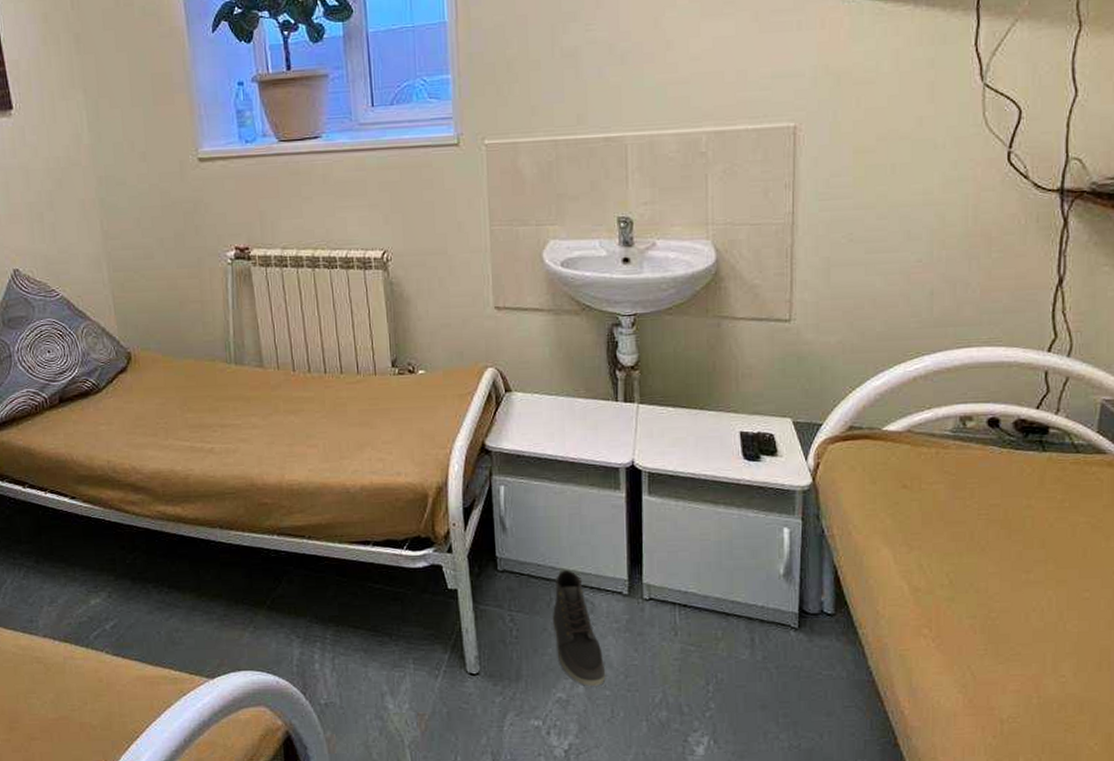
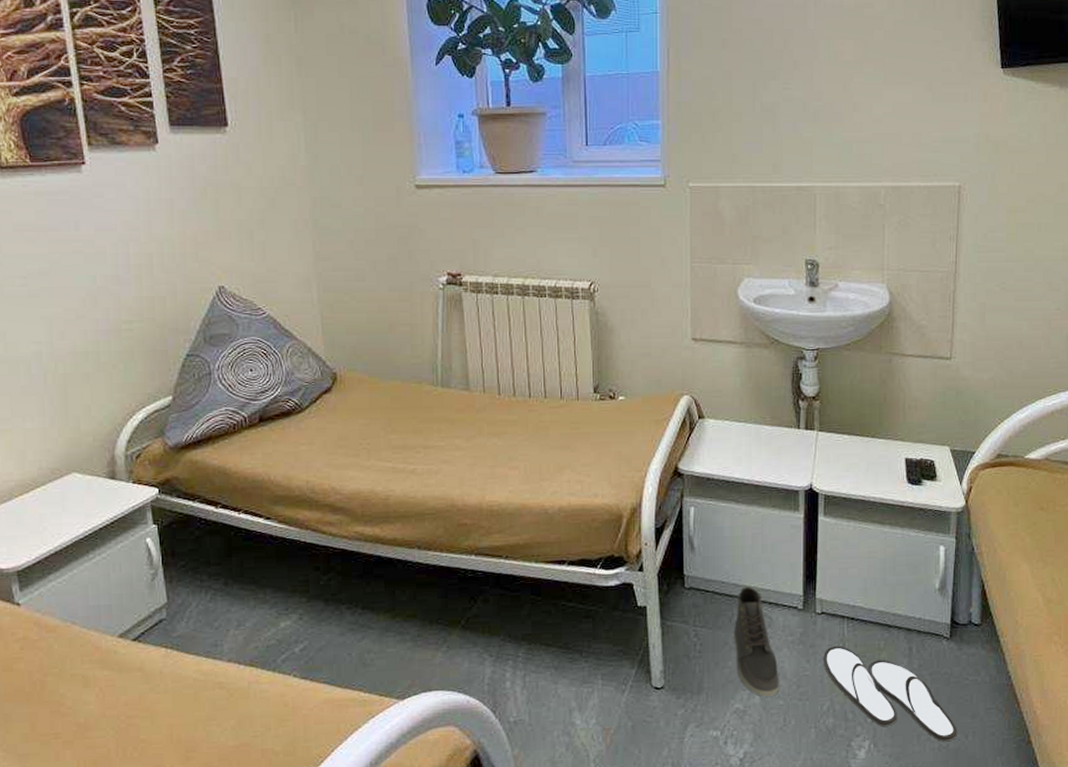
slippers: none [653,634,810,741] -> present [823,646,957,742]

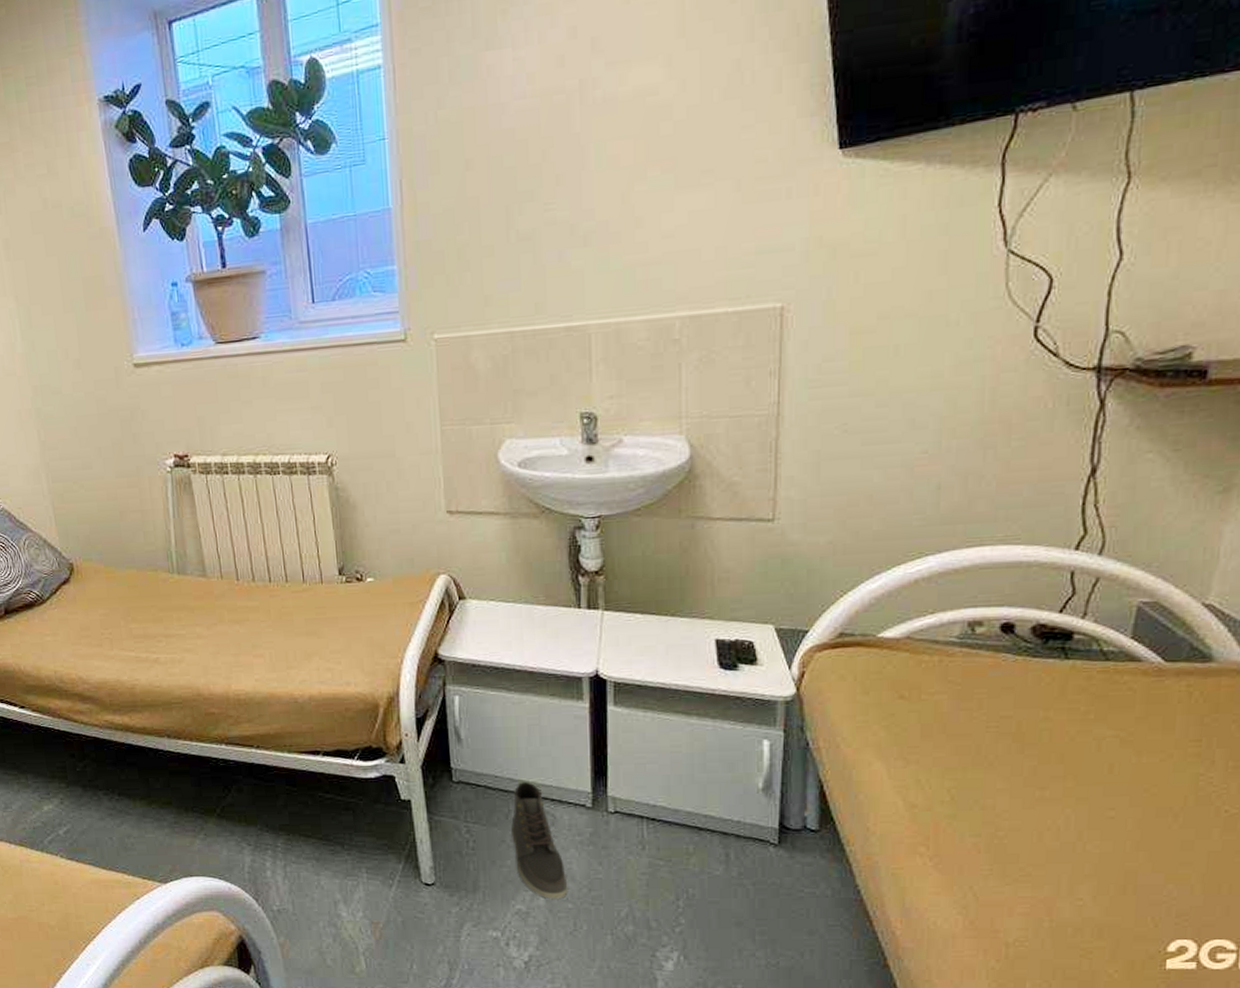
slippers: present [823,646,957,742] -> none [619,848,790,959]

